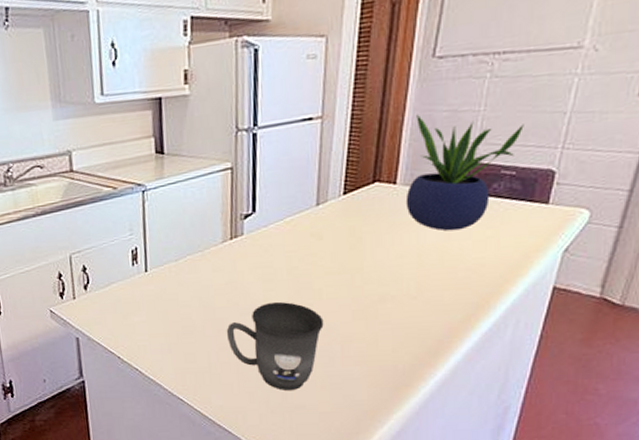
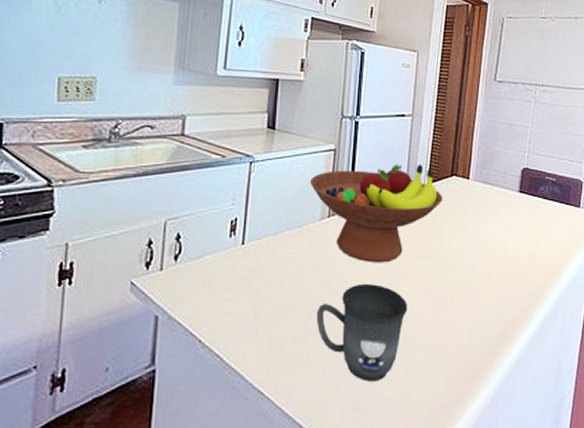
fruit bowl: none [207,173,363,282] -> present [309,165,443,263]
potted plant: present [405,114,524,231] -> none [476,123,559,225]

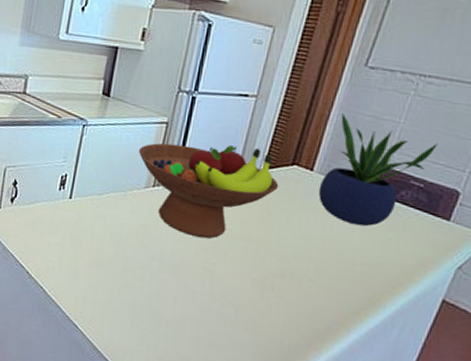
mug: present [316,284,408,381] -> none [131,253,224,342]
potted plant: none [476,123,559,225] -> present [318,112,438,227]

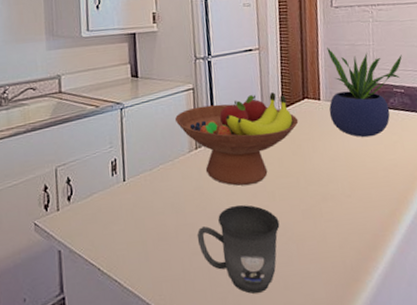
mug: none [131,253,224,342] -> present [197,205,280,294]

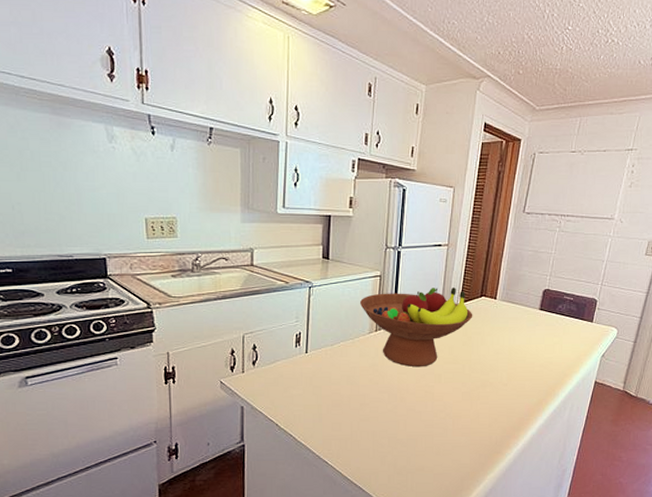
mug: present [197,205,280,294] -> none [367,384,441,455]
potted plant: present [326,47,402,138] -> none [502,250,579,337]

